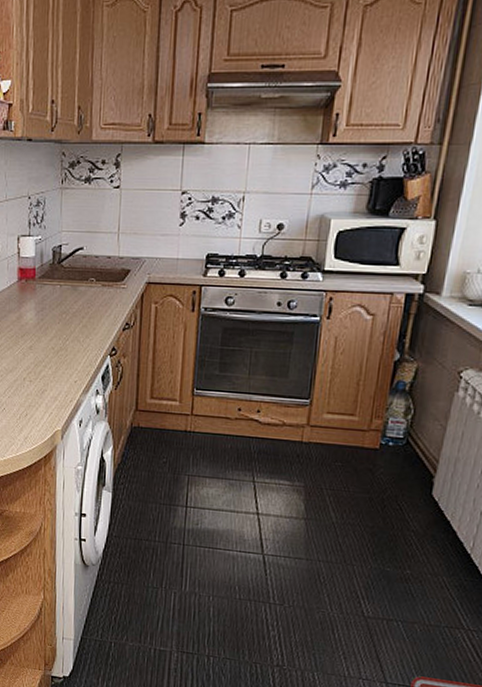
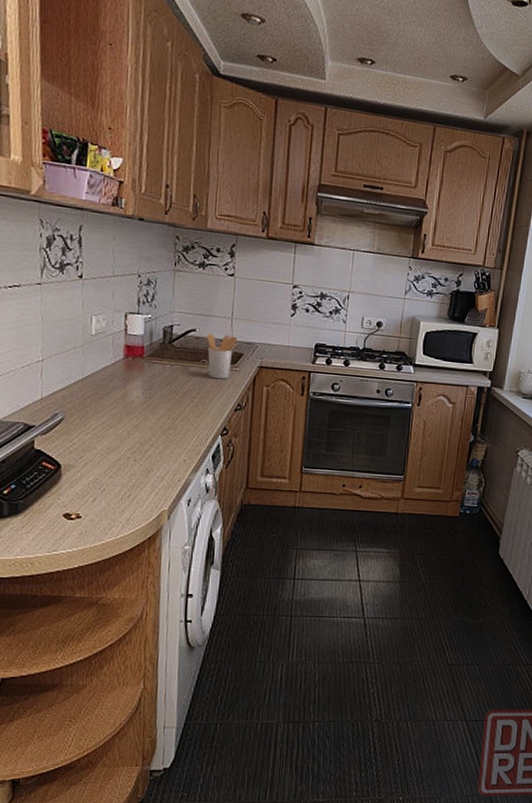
utensil holder: none [94,251,125,298] -> present [206,333,238,380]

